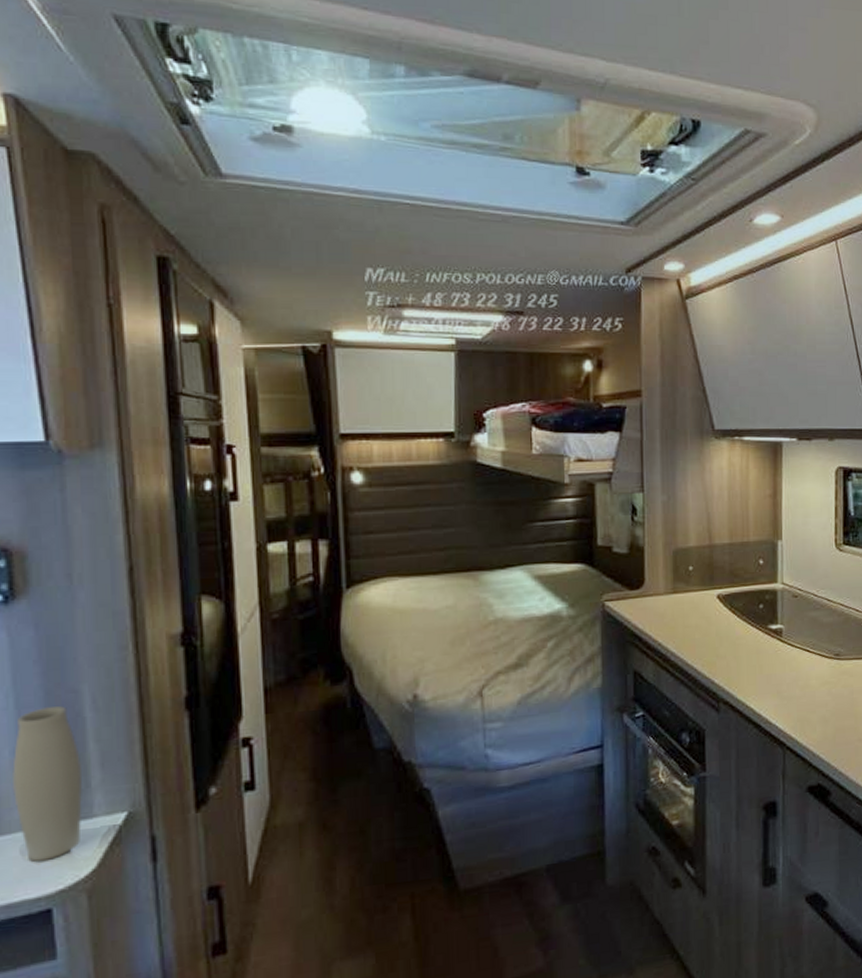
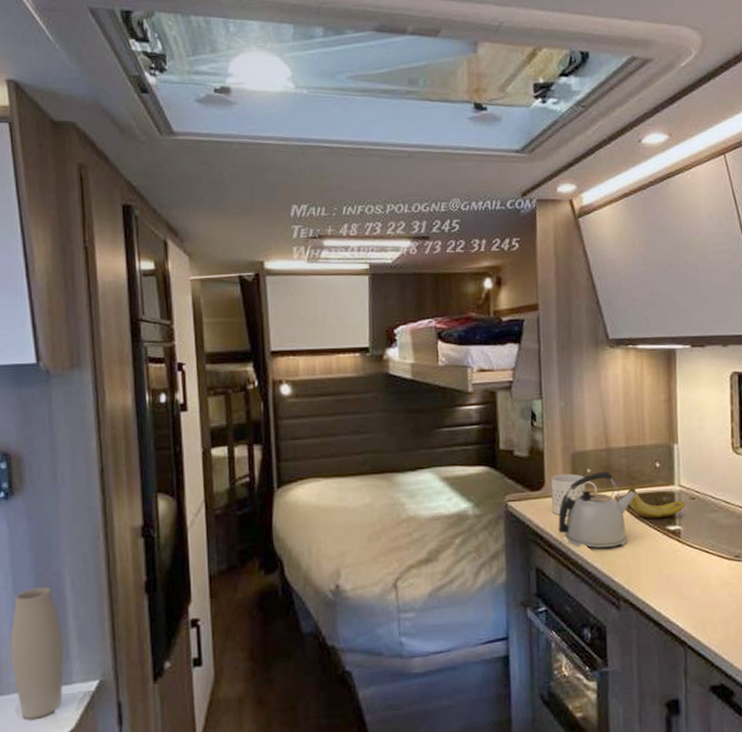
mug: none [651,571,699,616] -> present [551,474,597,516]
kettle: none [658,568,738,649] -> present [558,471,636,548]
fruit: none [729,576,788,618] -> present [627,478,685,518]

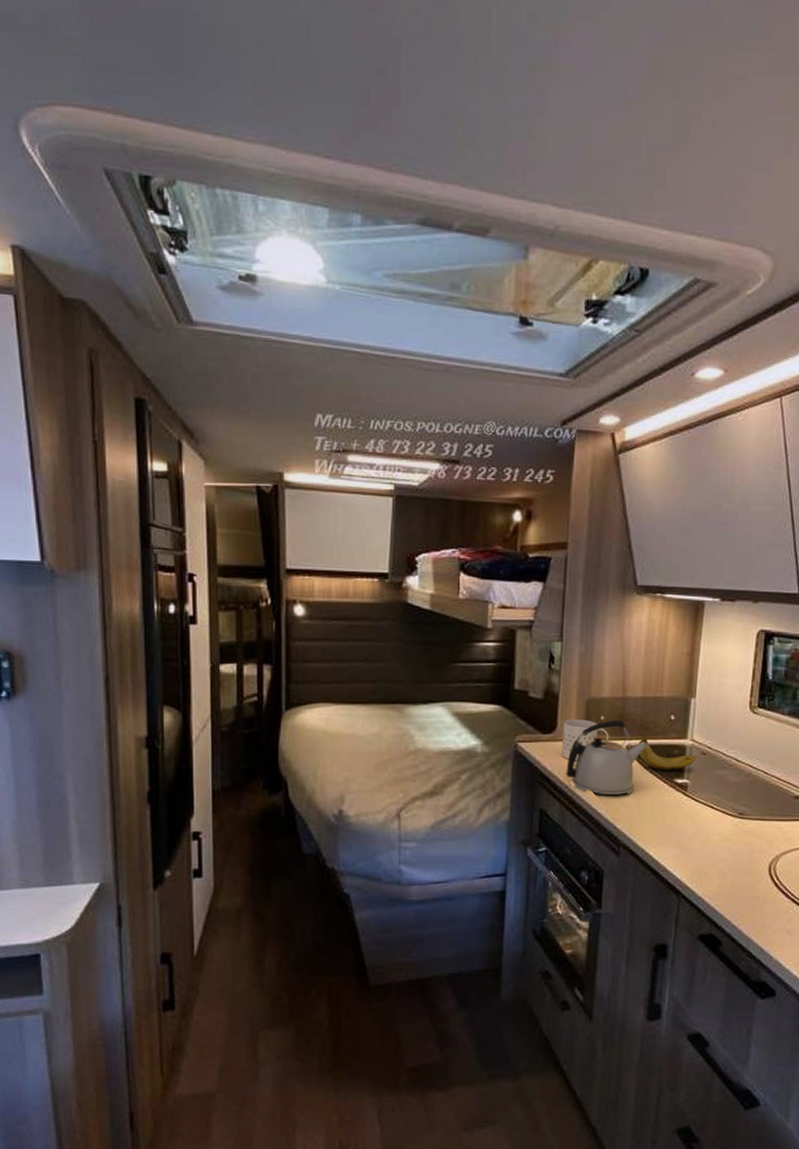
vase: present [10,587,64,719] -> none [12,789,65,914]

